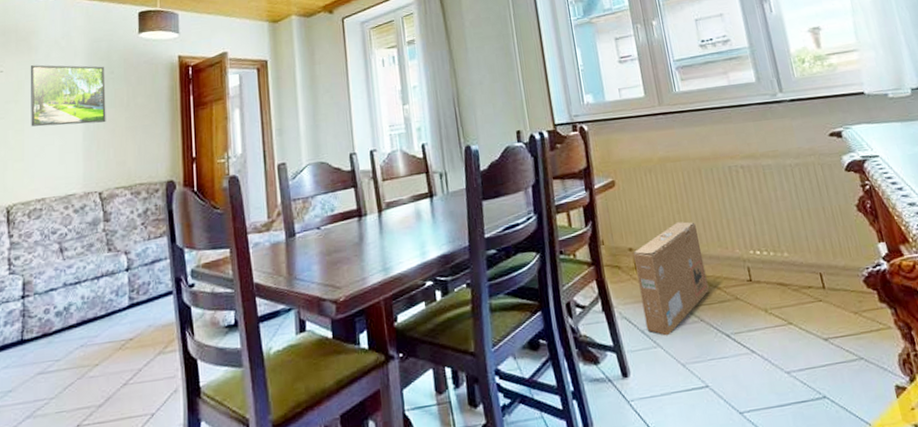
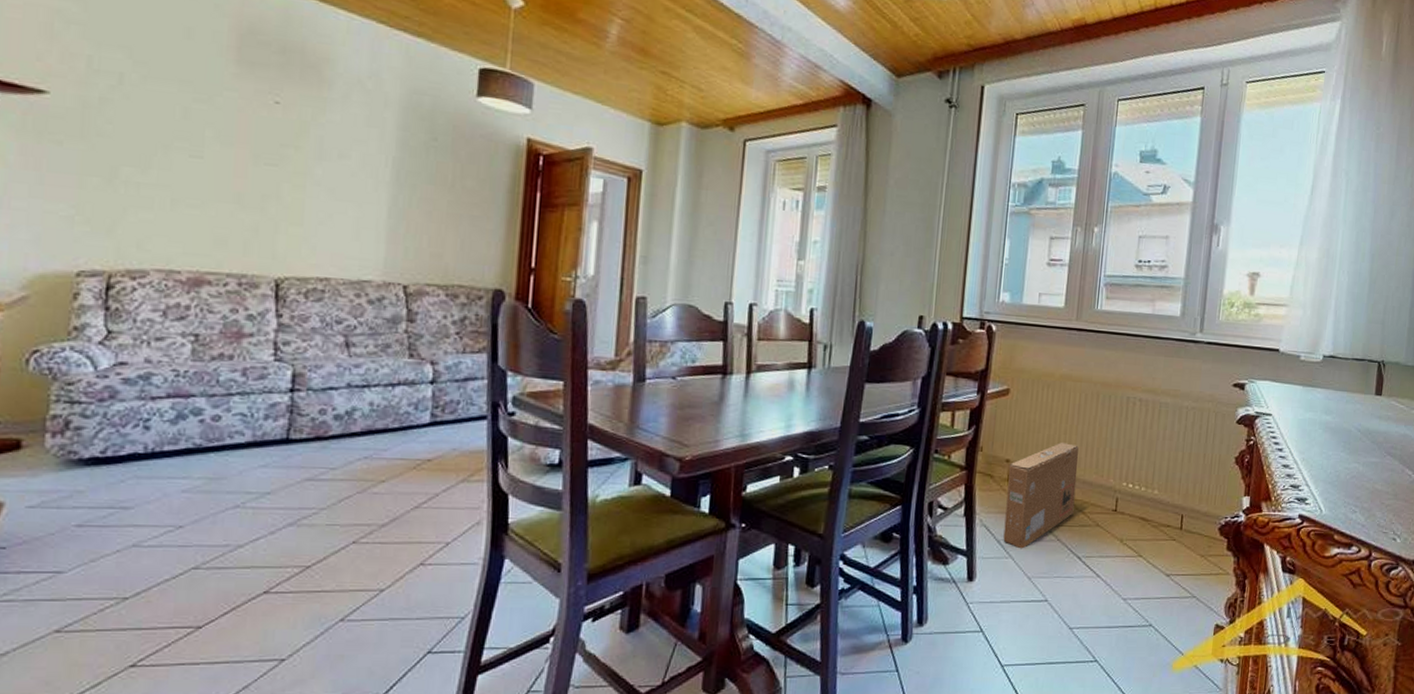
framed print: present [30,65,106,127] -> none [315,104,425,200]

